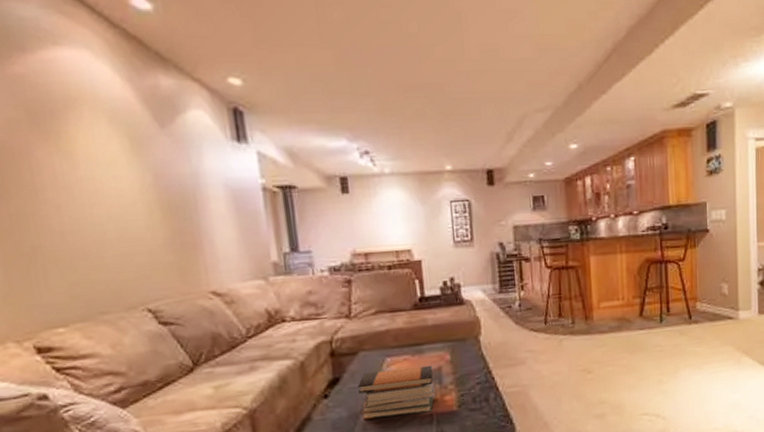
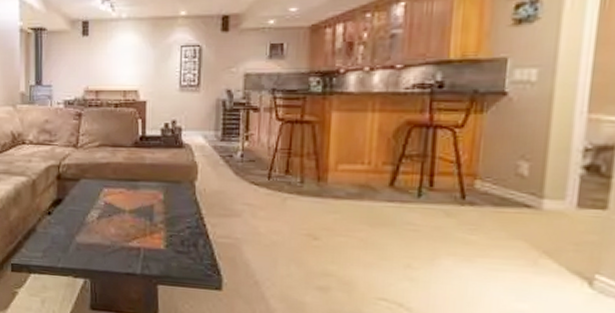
book stack: present [358,365,436,420] -> none [77,198,145,246]

